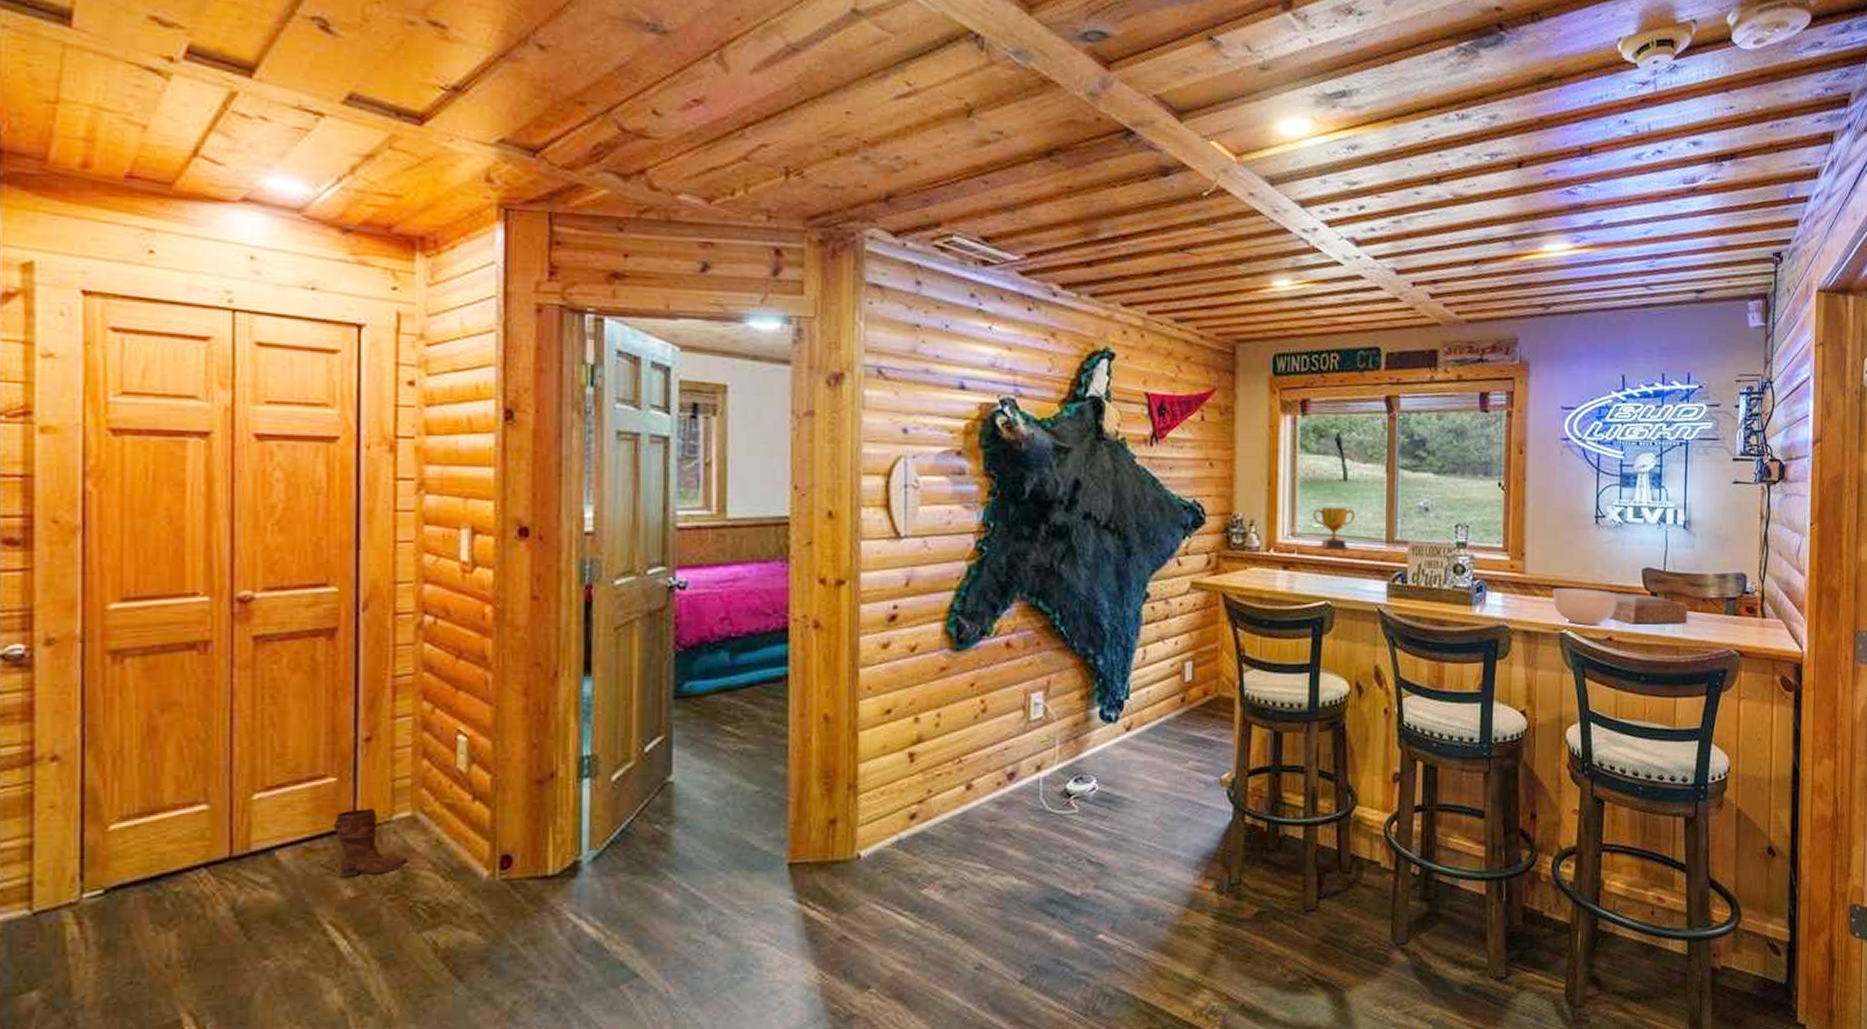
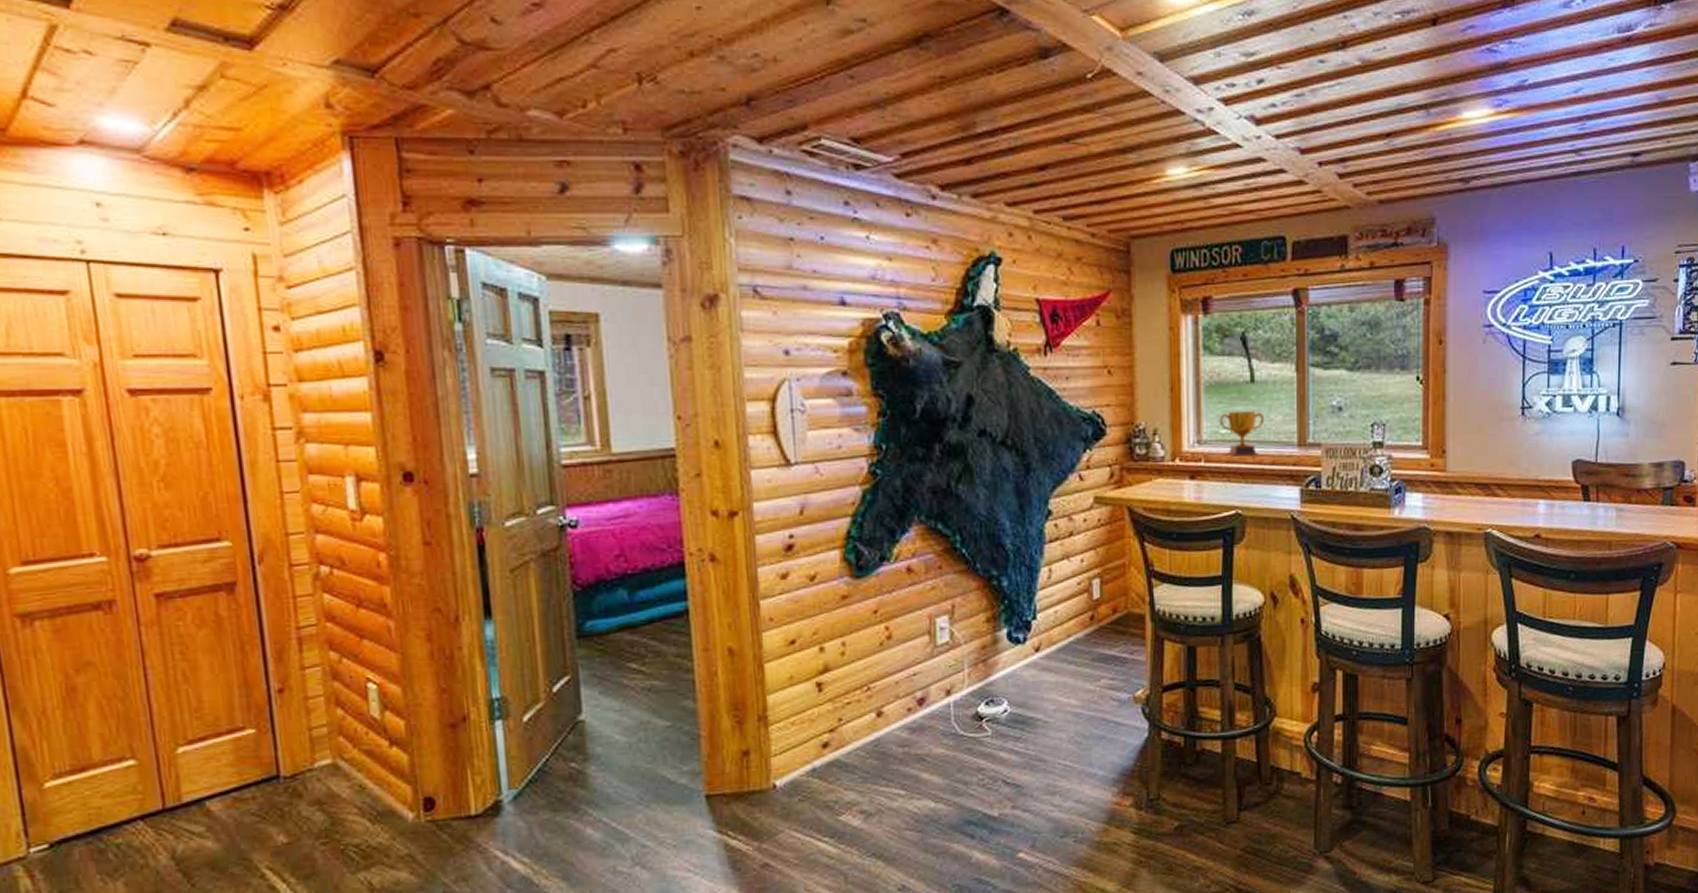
boot: present [334,808,408,879] -> none [258,757,335,826]
bowl: present [1552,587,1619,625] -> none [1476,484,1547,523]
napkin holder: present [1609,594,1688,624] -> none [1536,488,1621,520]

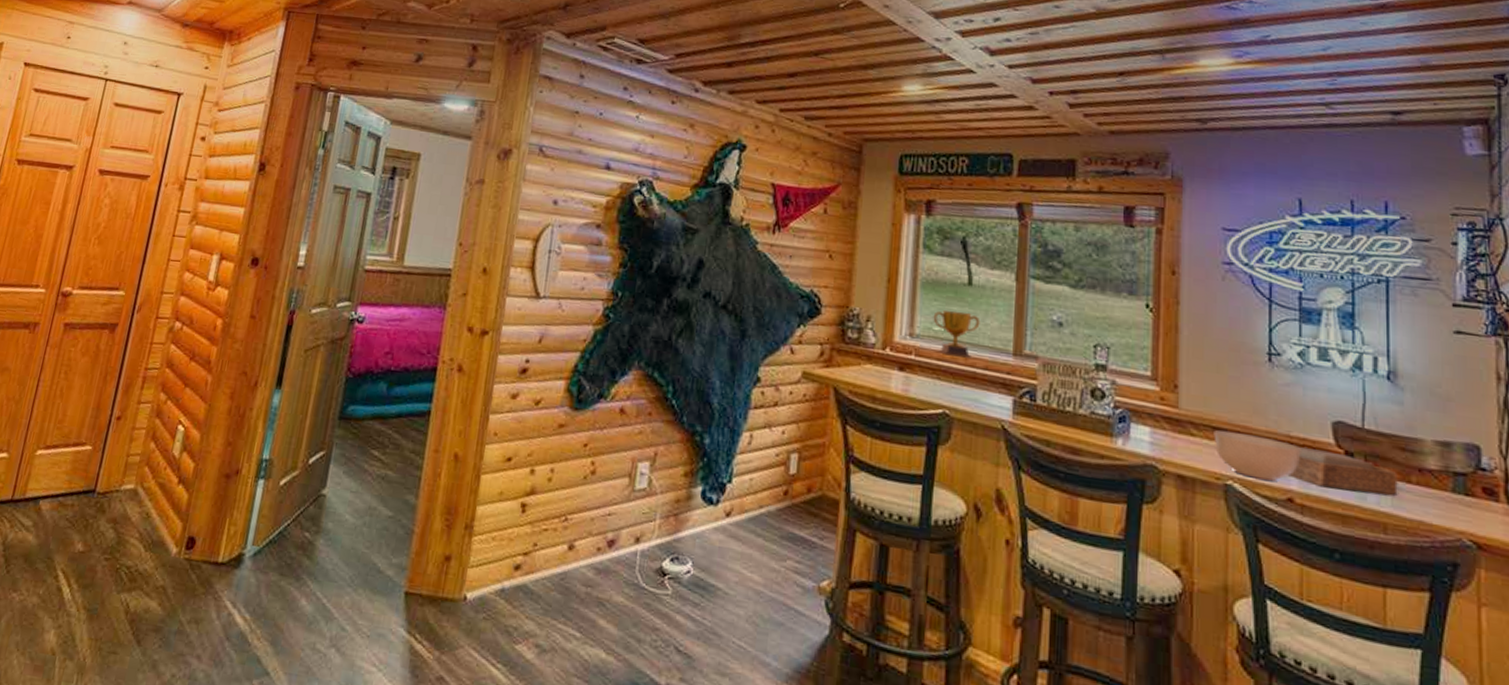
bowl: none [1476,484,1547,523] -> present [1214,430,1301,481]
napkin holder: none [1536,488,1621,520] -> present [1289,447,1398,497]

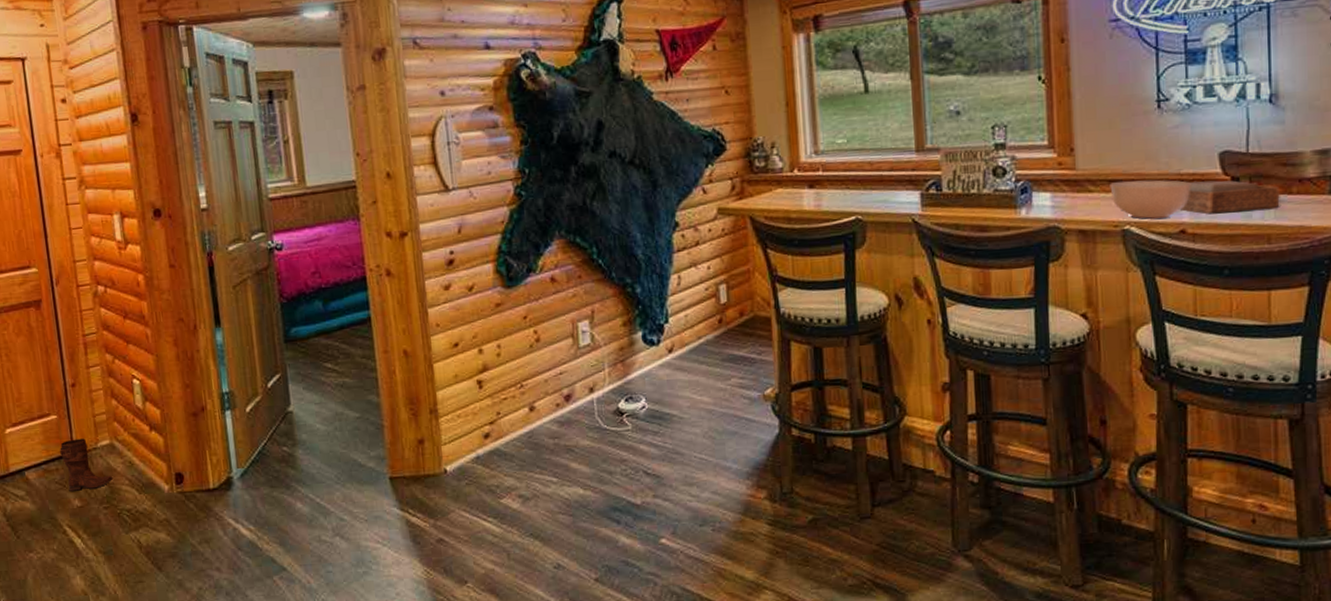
boot: none [76,475,124,536] -> present [60,438,112,492]
trophy: present [933,310,980,358] -> none [835,120,881,165]

